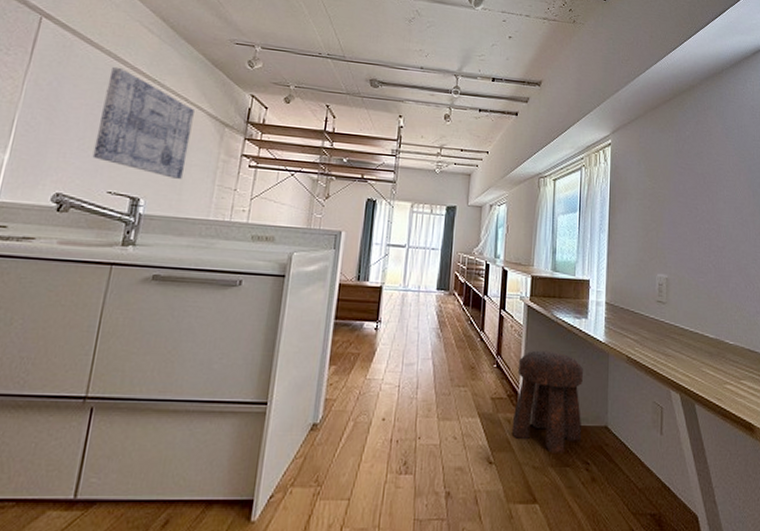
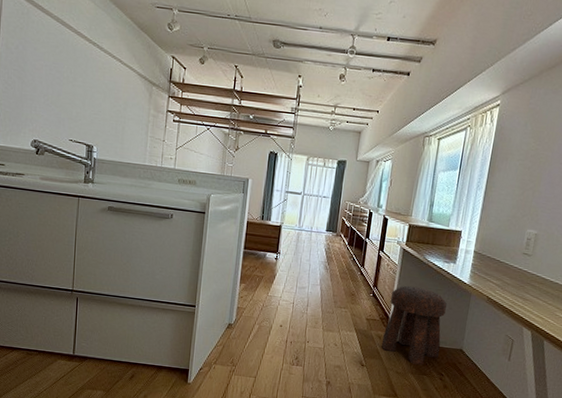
wall art: present [92,66,194,179] -> none [55,31,127,130]

